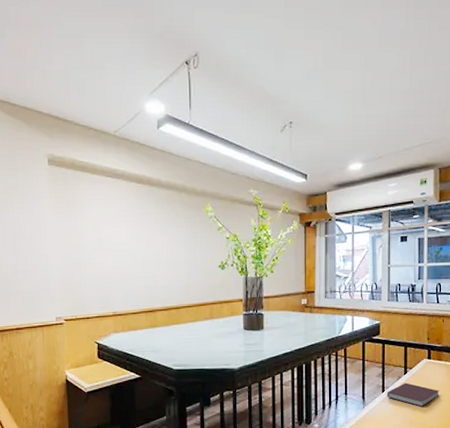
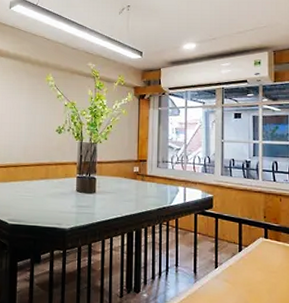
notebook: present [387,382,440,407] -> none [220,260,278,288]

